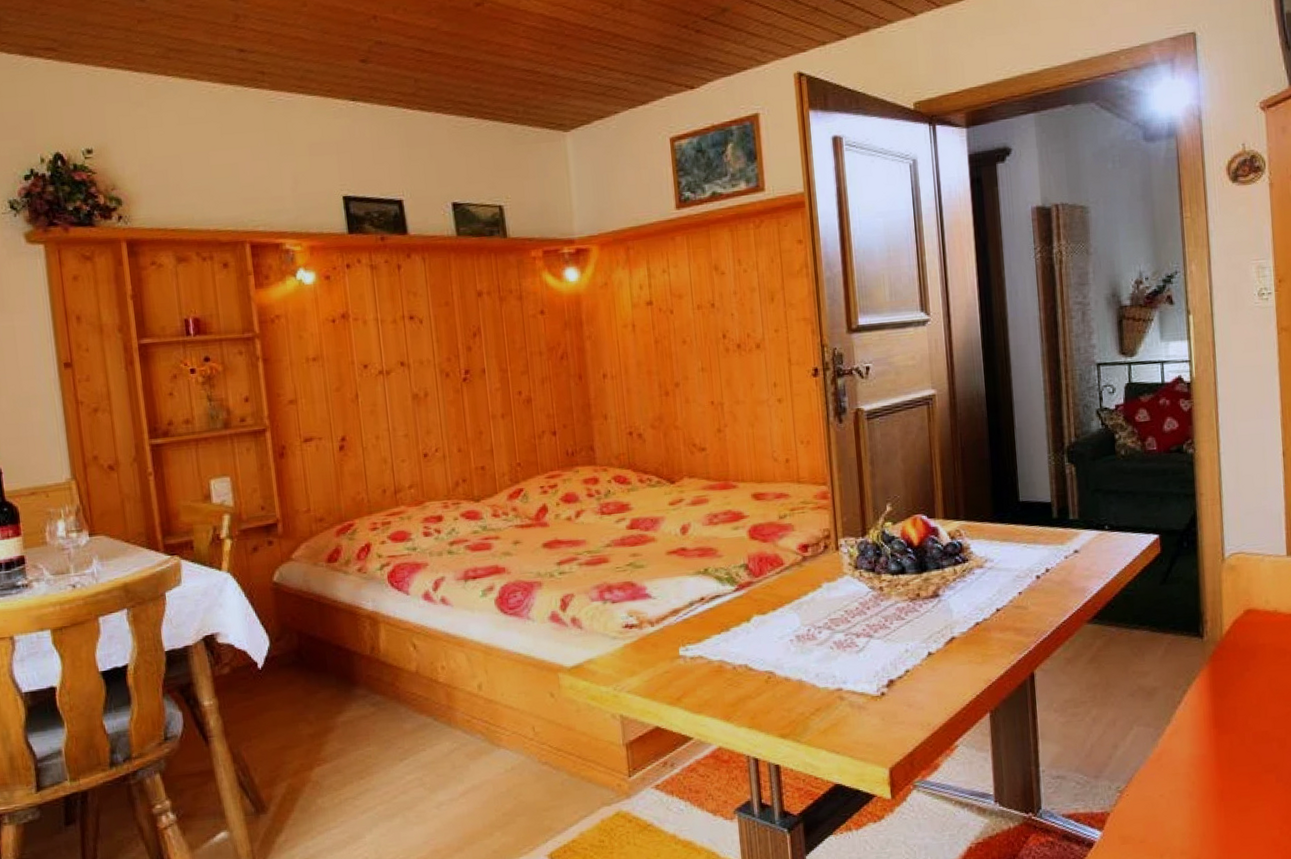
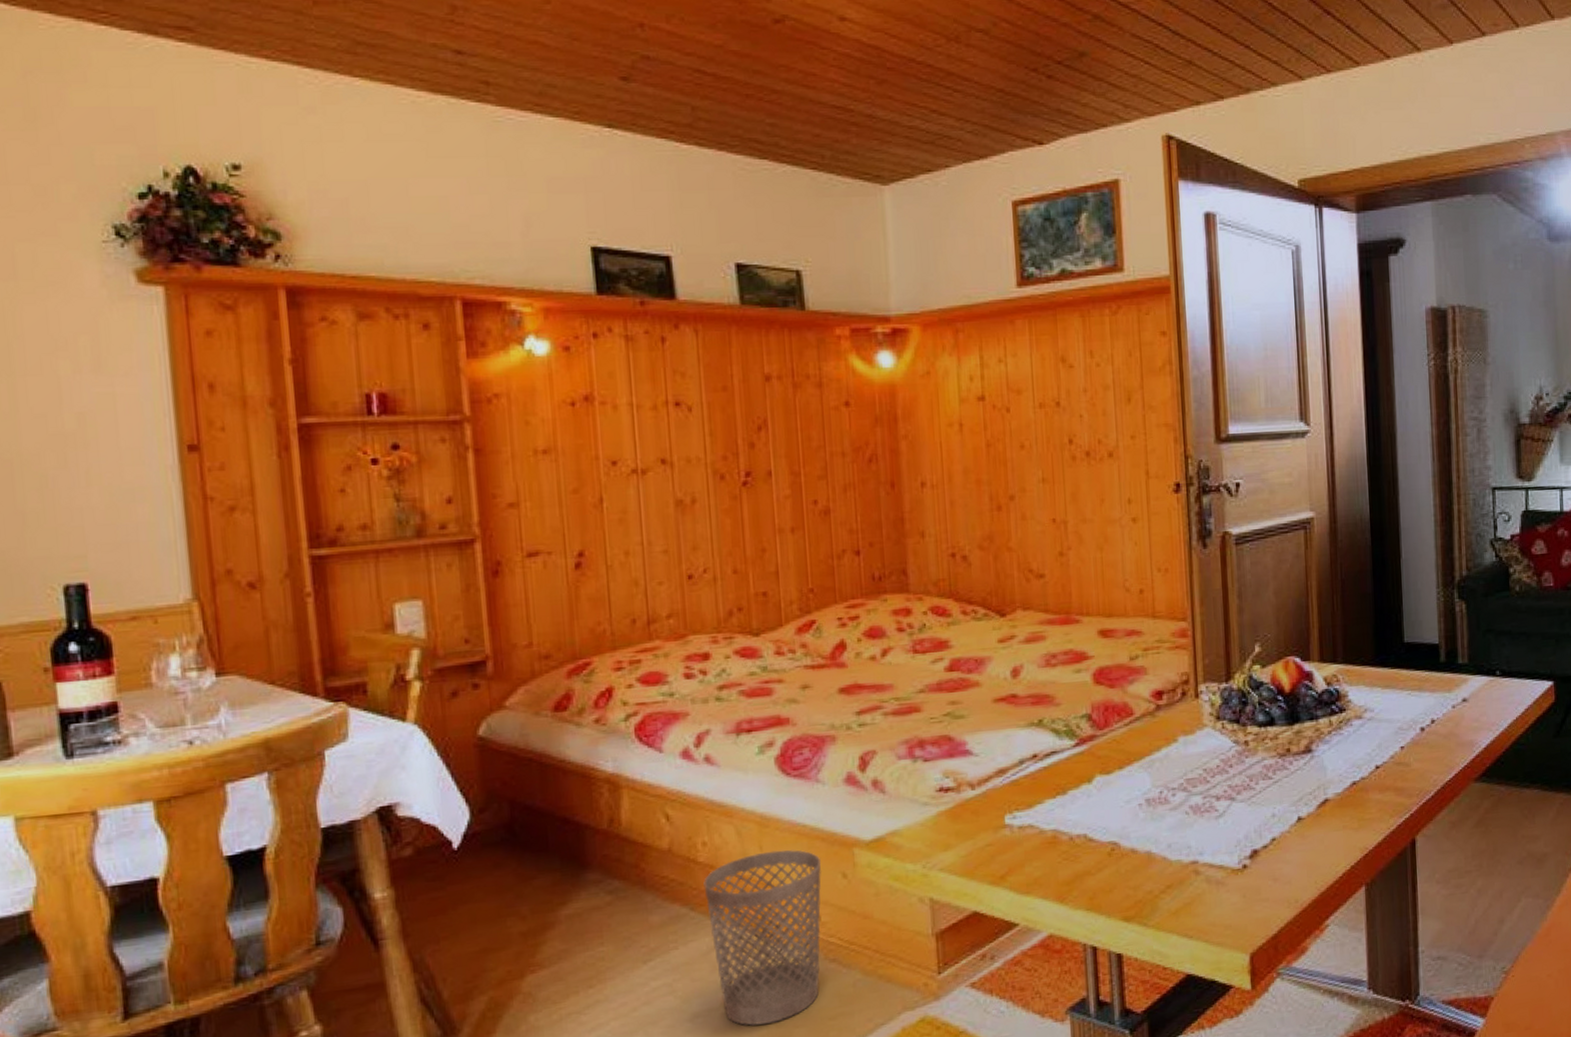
wastebasket: none [443,673,535,813] -> present [703,850,821,1026]

